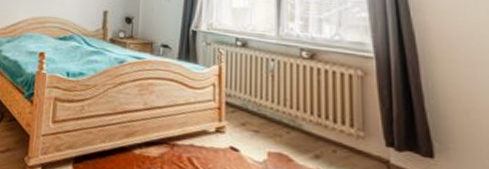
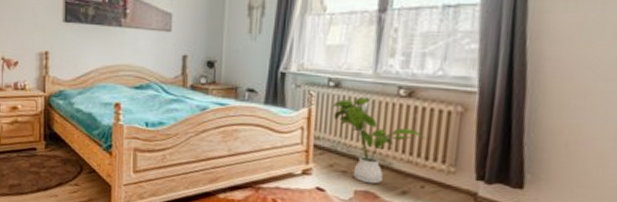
house plant: none [241,57,331,146] -> present [332,97,426,184]

